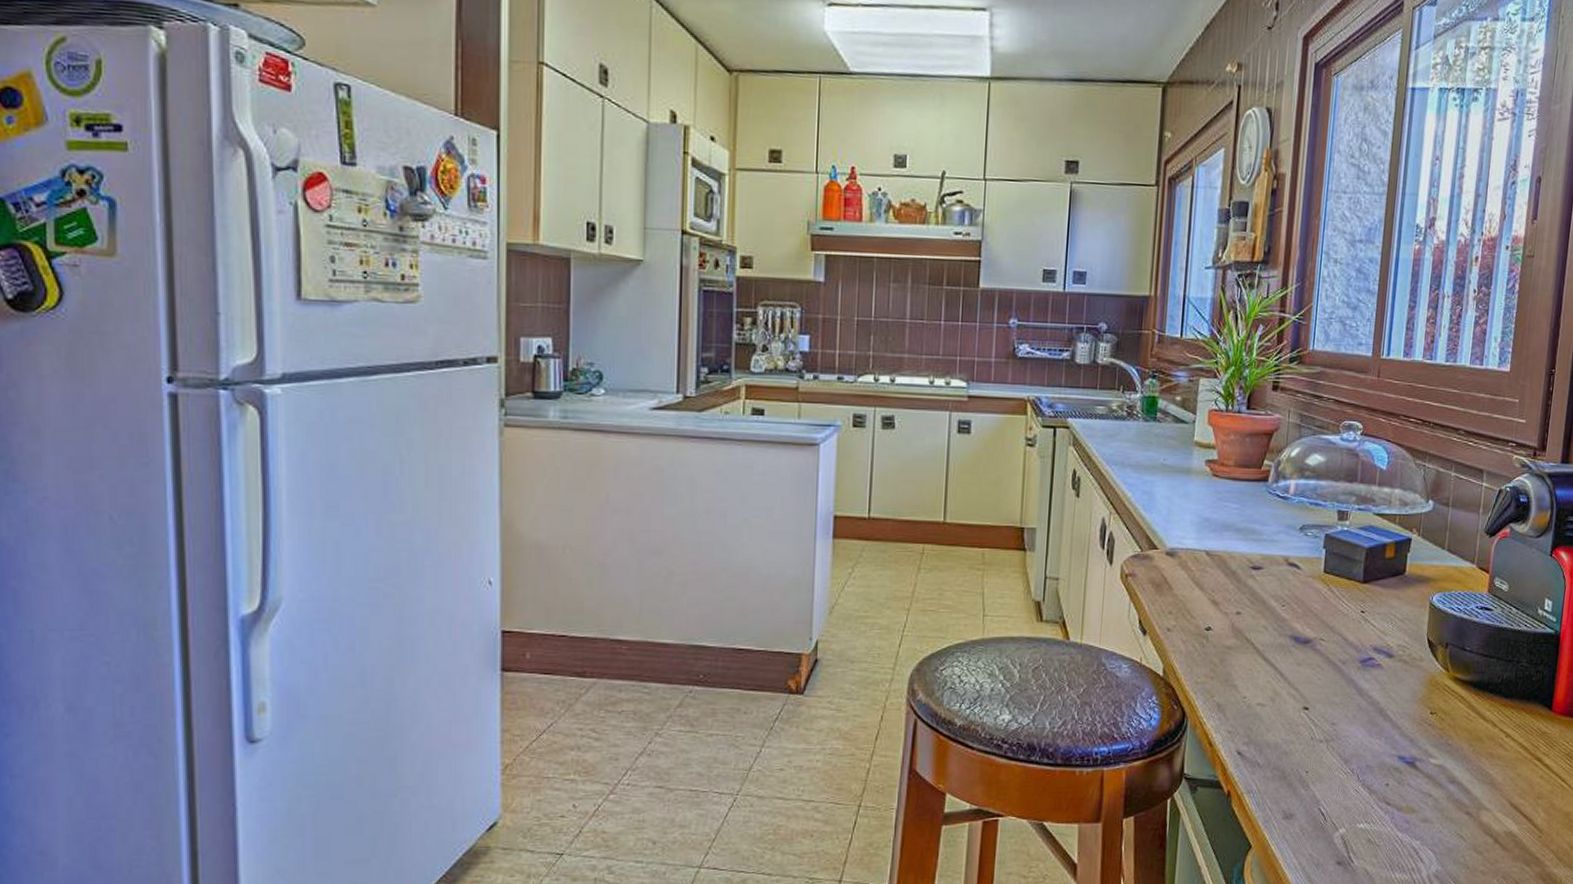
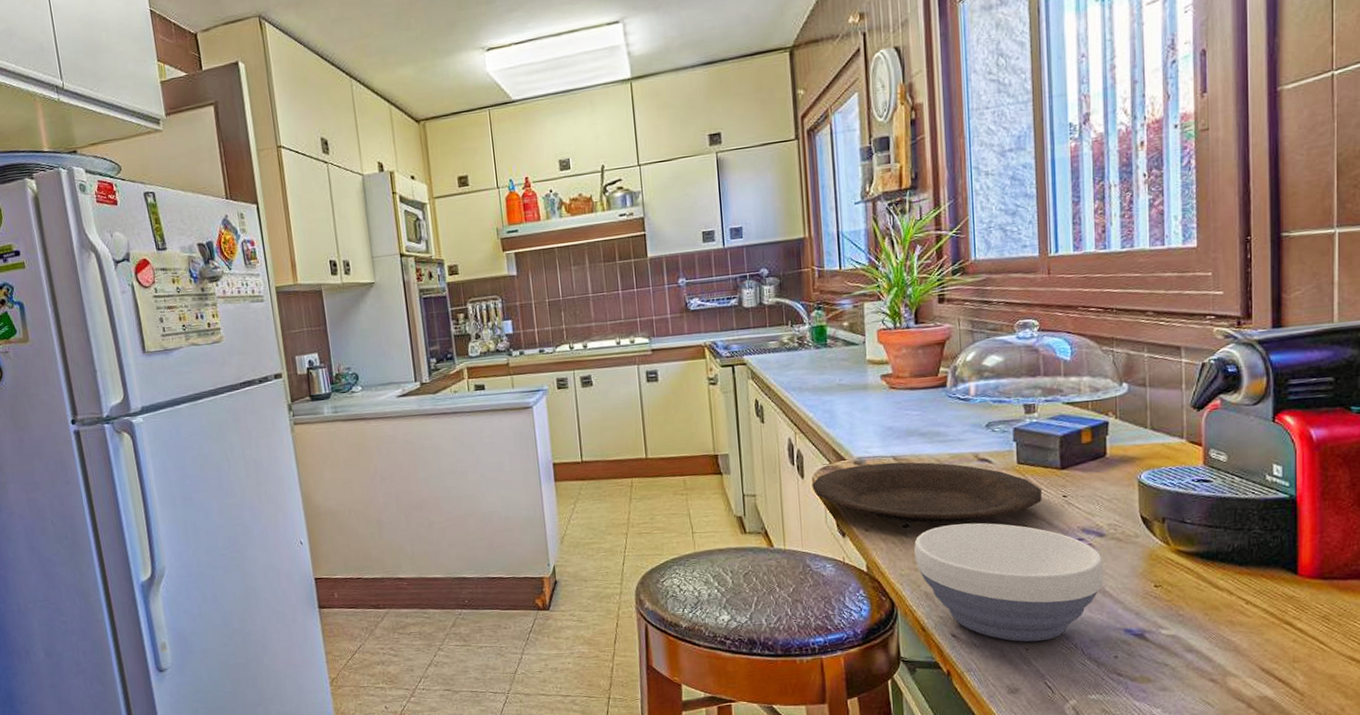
plate: none [1119,557,1342,629] -> present [812,462,1042,524]
bowl: none [1212,632,1388,765] -> present [914,523,1104,642]

